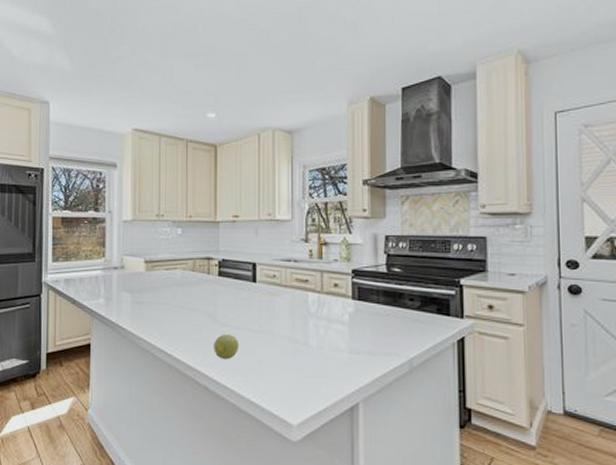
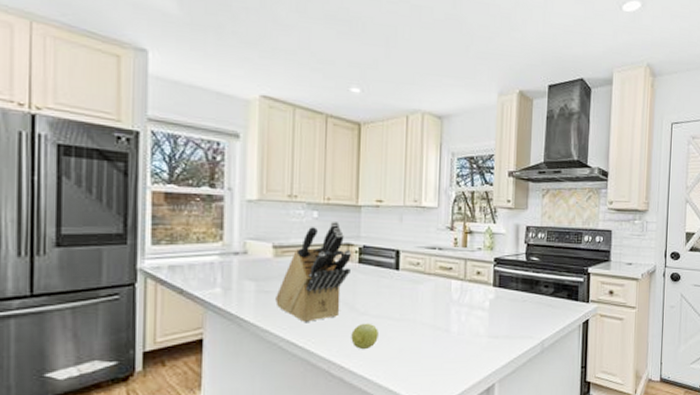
knife block: none [148,236,211,332] -> present [275,220,351,323]

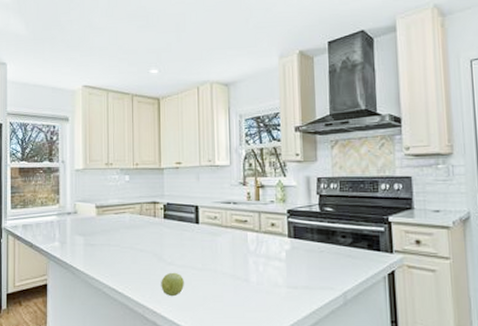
knife block: present [275,220,351,323] -> none [99,182,157,272]

